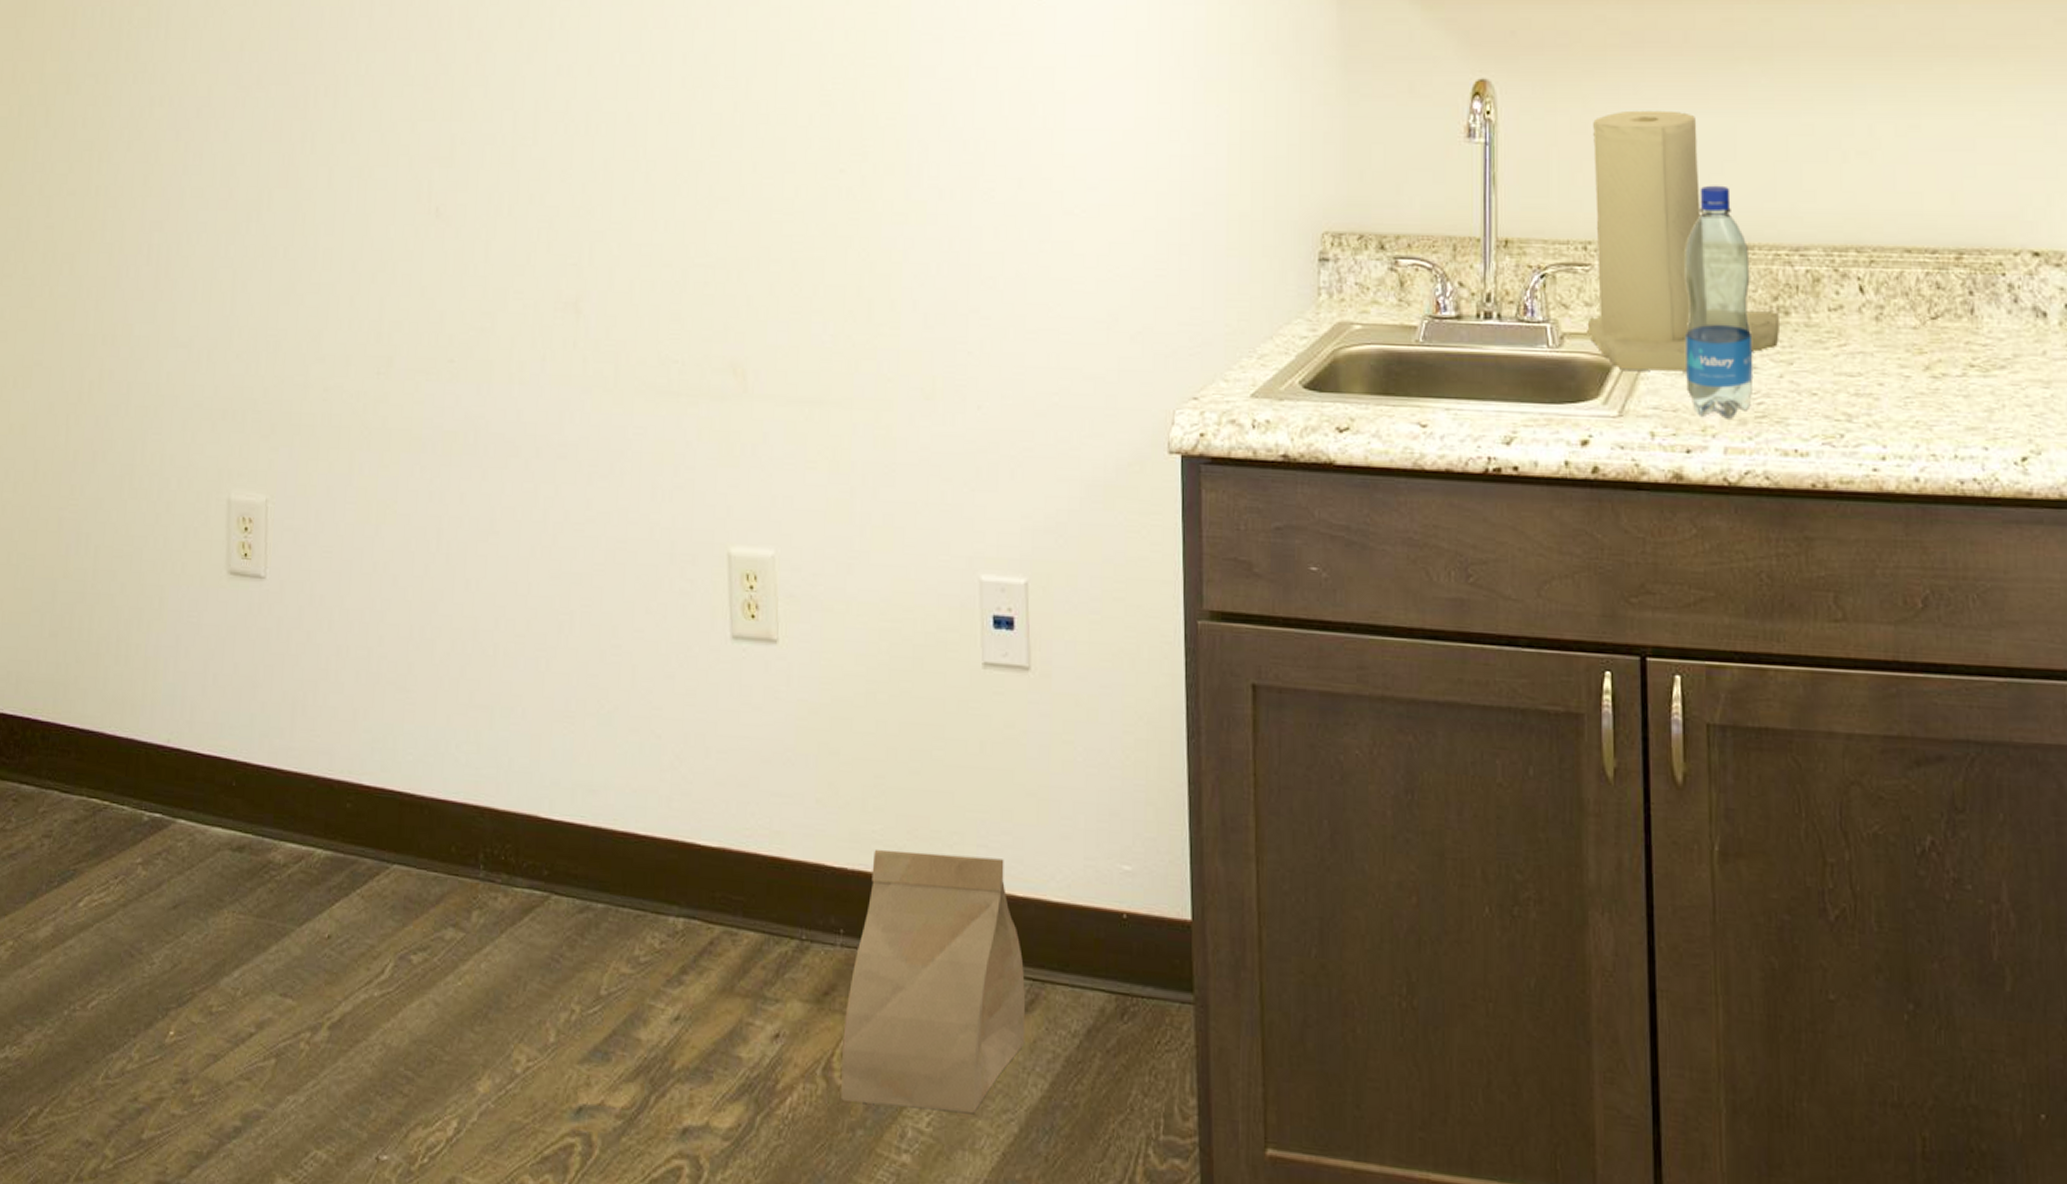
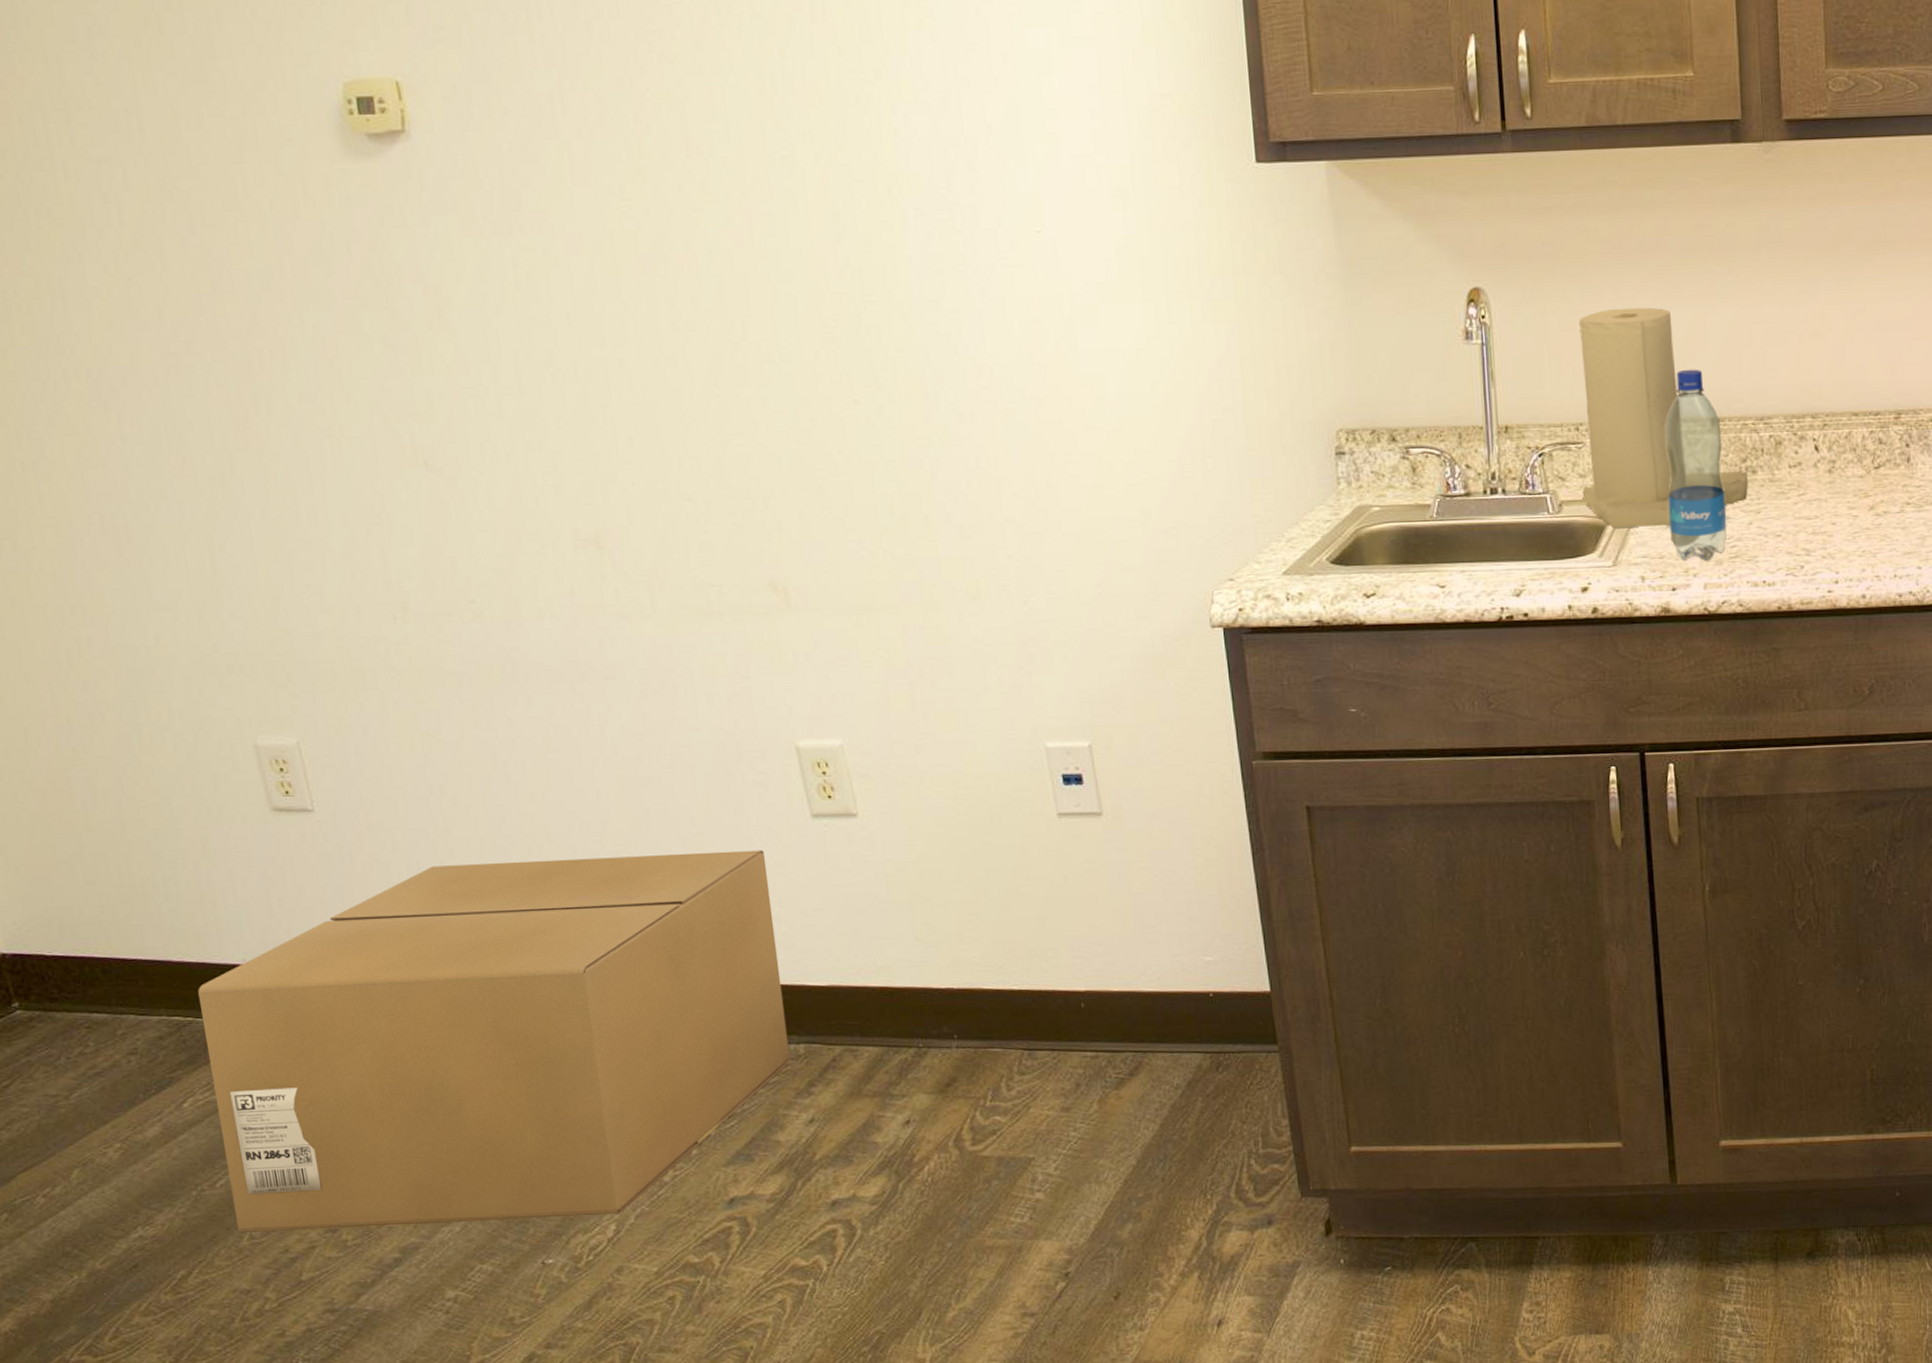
box: none [96,654,679,1107] -> present [198,850,791,1232]
paper bag: present [841,849,1026,1113] -> none [968,965,1134,1162]

